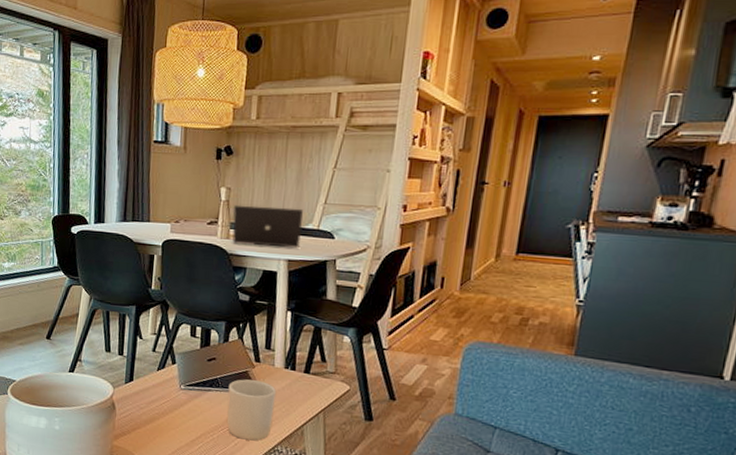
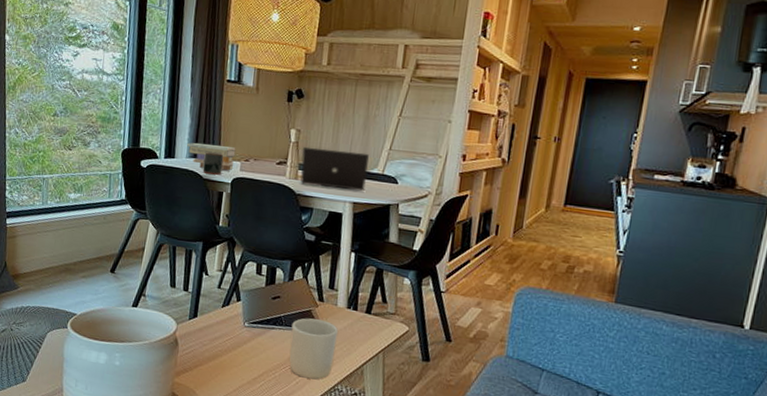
books: none [116,206,166,234] -> present [187,142,236,171]
mug: none [133,215,154,238] -> present [202,152,224,175]

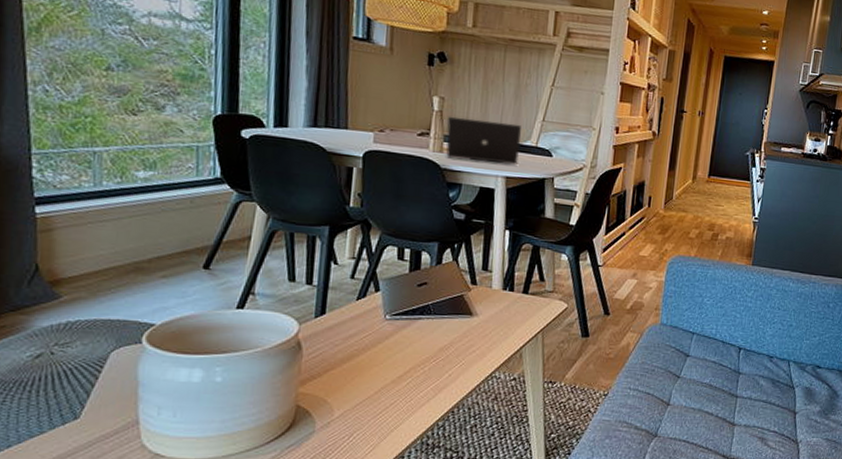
books: present [187,142,236,171] -> none [304,109,368,143]
mug: present [202,152,224,175] -> none [325,120,353,148]
mug: present [288,318,339,380] -> none [439,304,495,369]

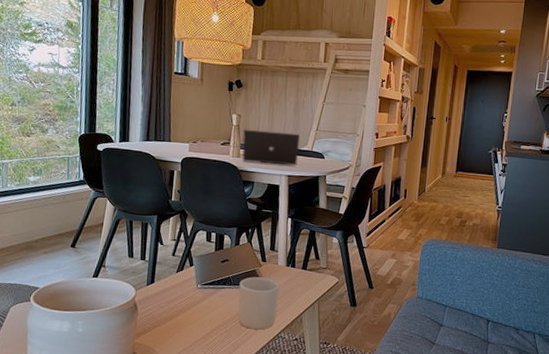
mug: none [439,304,495,369] -> present [238,277,280,330]

